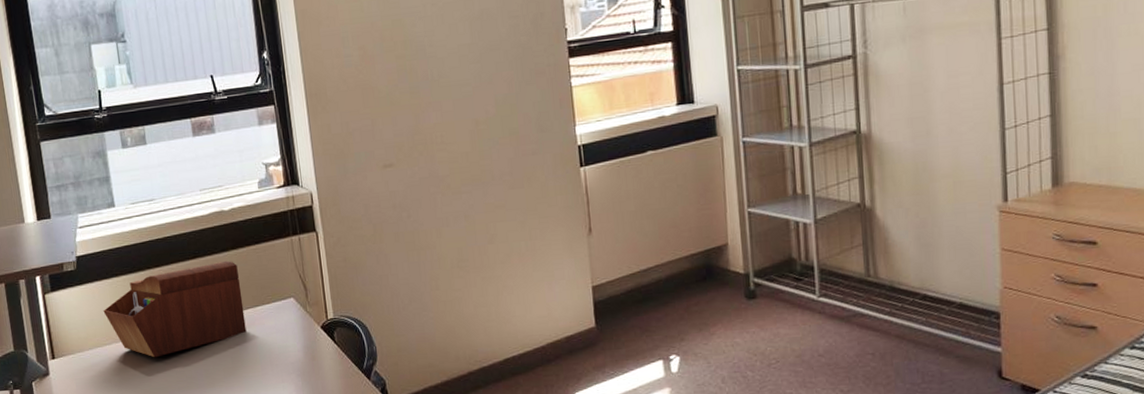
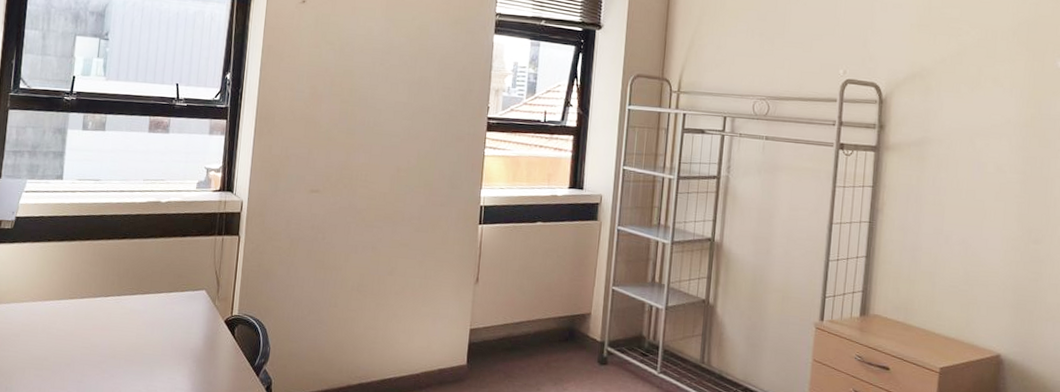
sewing box: present [103,261,247,358] -> none [28,246,161,322]

